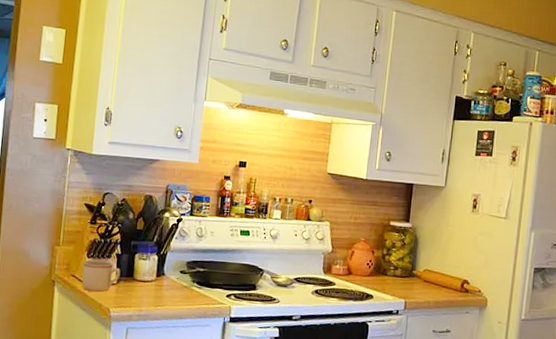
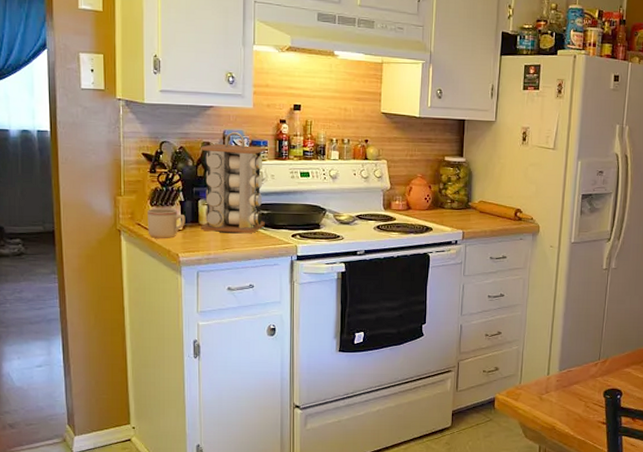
spice rack: none [135,186,209,291] -> present [201,132,267,234]

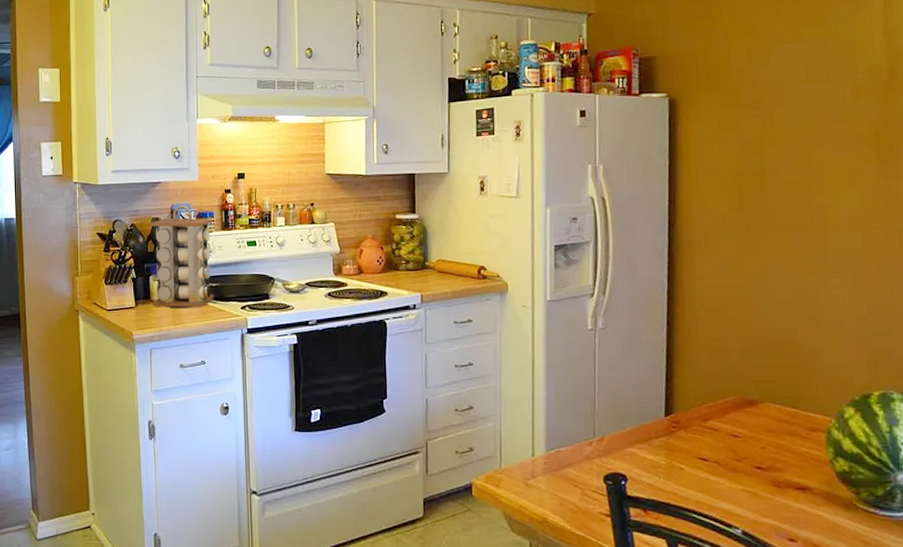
mug: present [148,208,185,238] -> none [103,286,138,317]

